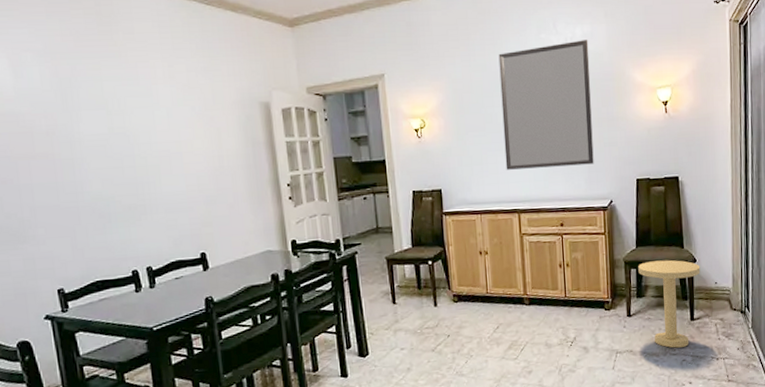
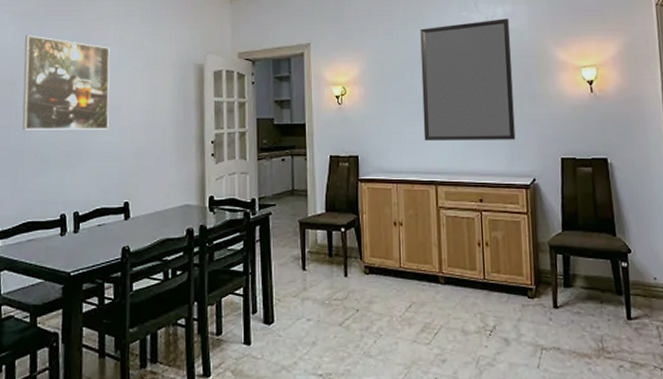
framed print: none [56,76,172,185] -> present [22,35,110,130]
side table: present [638,259,701,348] -> none [565,247,637,351]

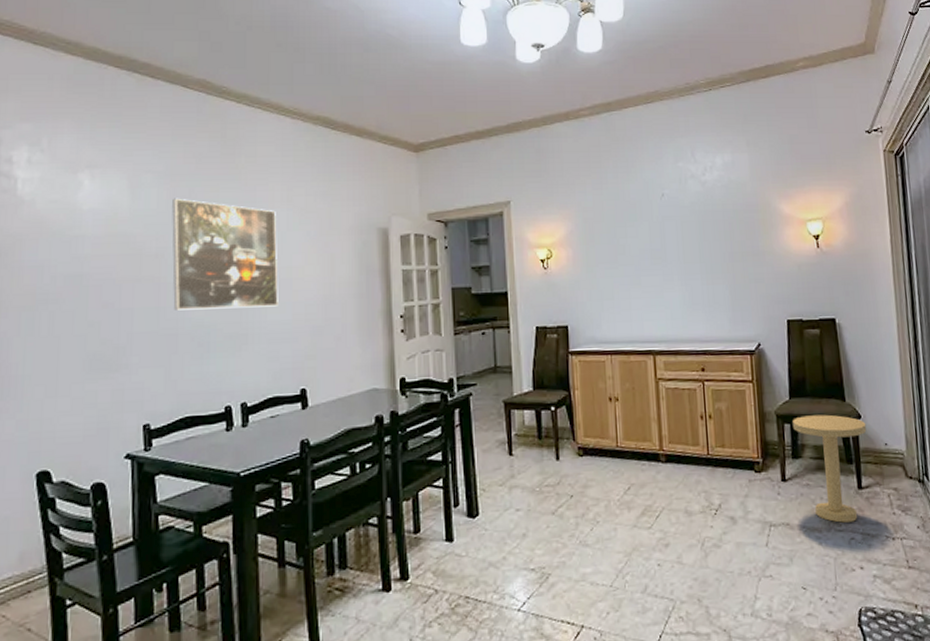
home mirror: present [420,19,516,141] -> none [632,169,739,306]
side table: none [565,247,637,351] -> present [793,414,867,523]

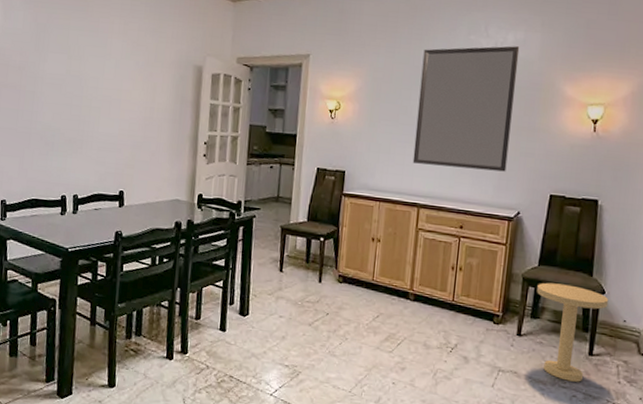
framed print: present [172,198,278,311] -> none [29,21,114,121]
home mirror: none [632,169,739,306] -> present [412,46,520,172]

